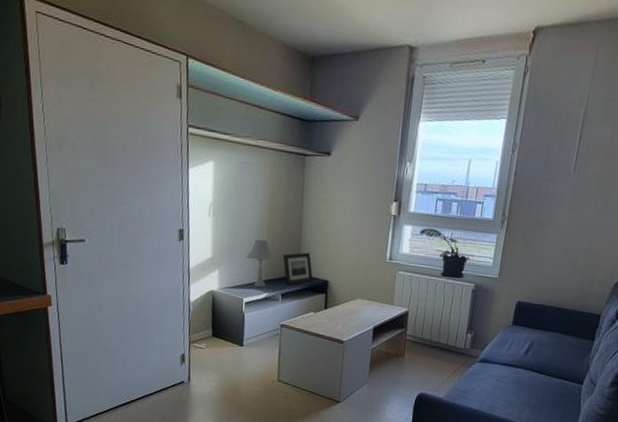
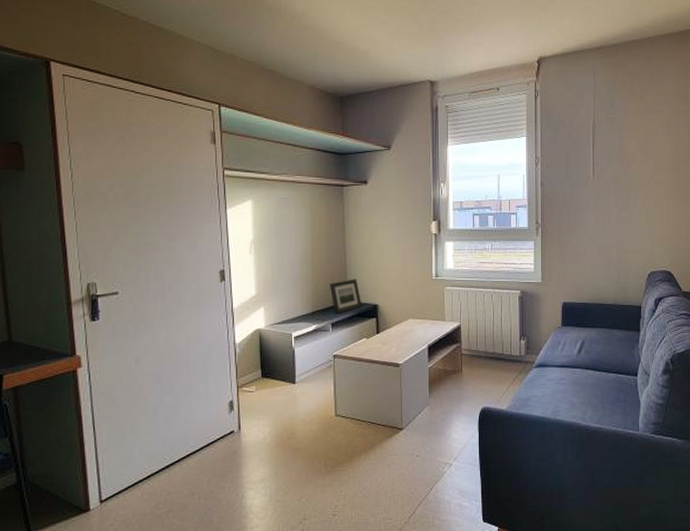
table lamp: present [246,239,275,288] -> none [292,271,322,321]
potted plant: present [419,228,473,279] -> none [461,242,515,288]

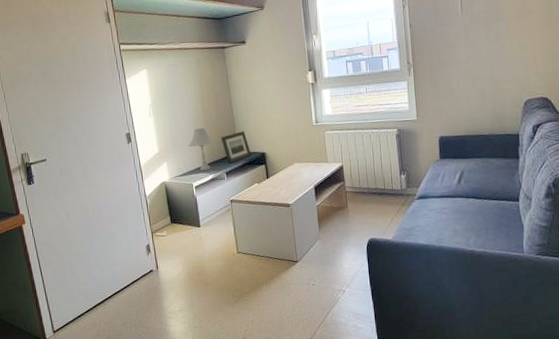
table lamp: none [292,271,322,321] -> present [188,128,214,172]

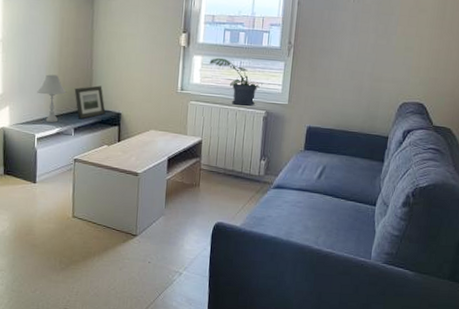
potted plant: none [337,87,390,129] -> present [209,57,262,107]

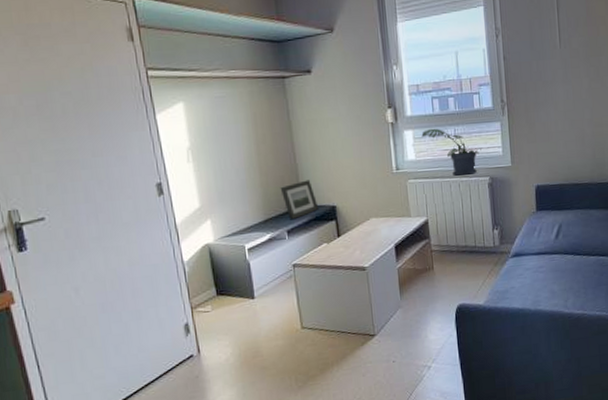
table lamp: present [37,74,67,123] -> none [239,176,272,230]

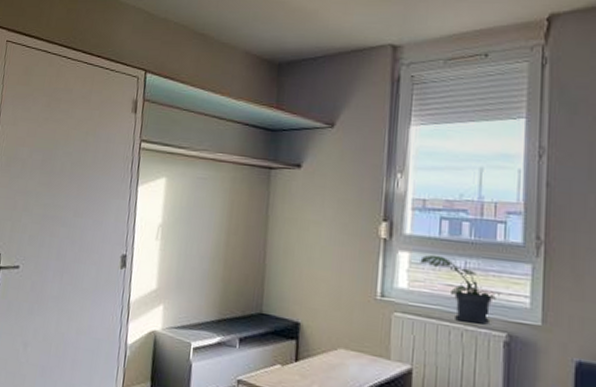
picture frame: present [280,180,319,220] -> none [242,284,280,327]

